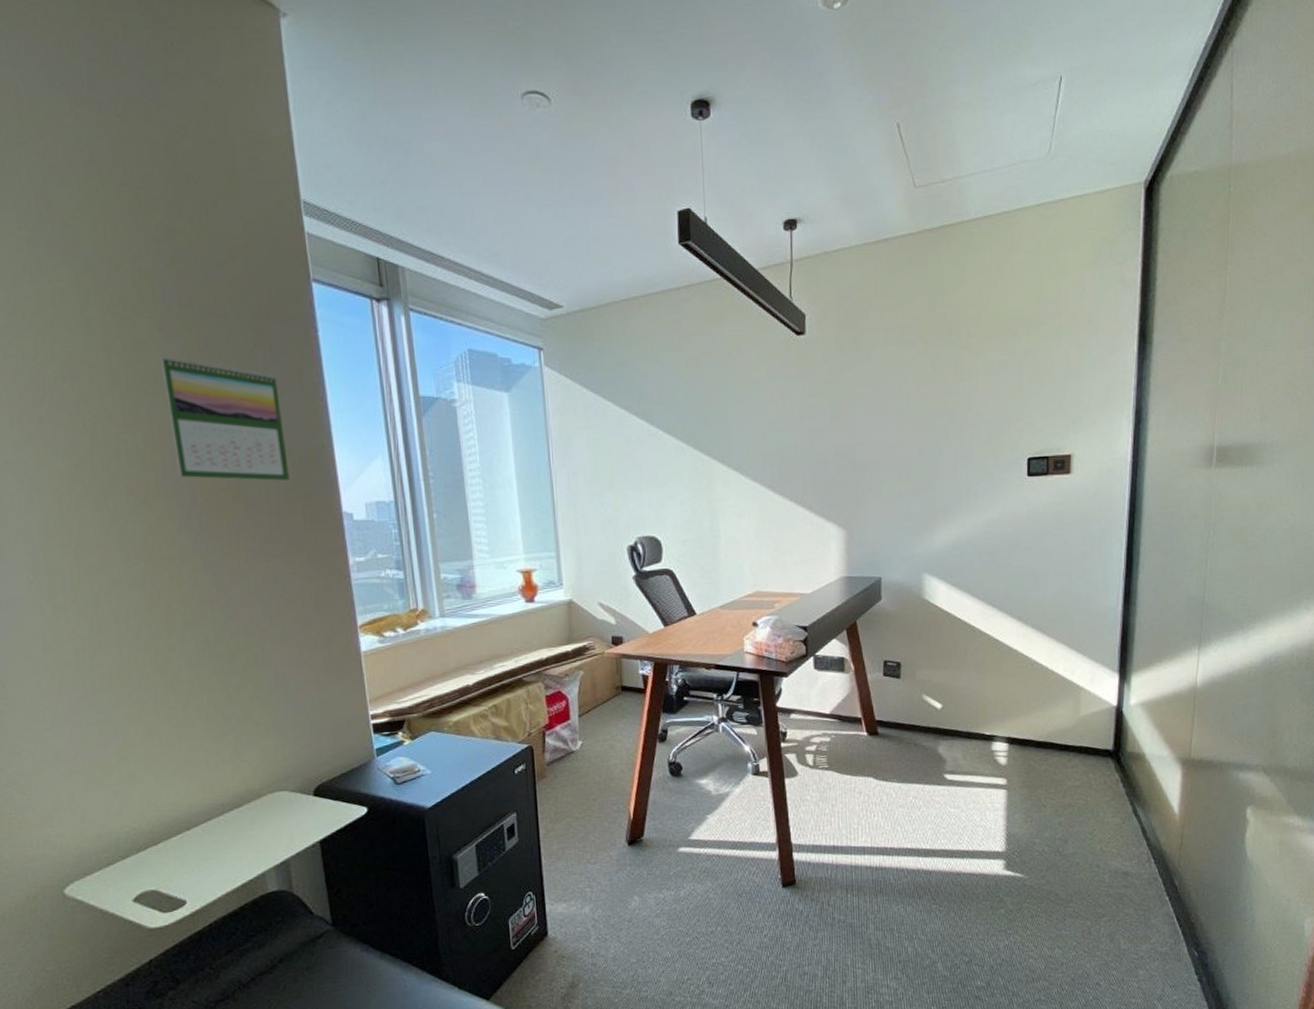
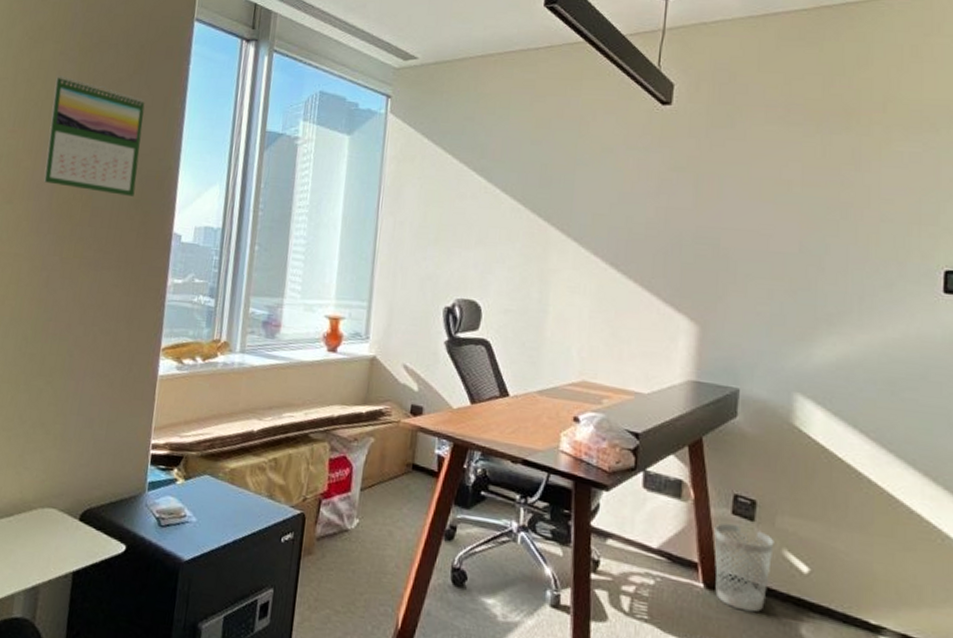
wastebasket: none [871,683,916,746] -> present [714,523,774,613]

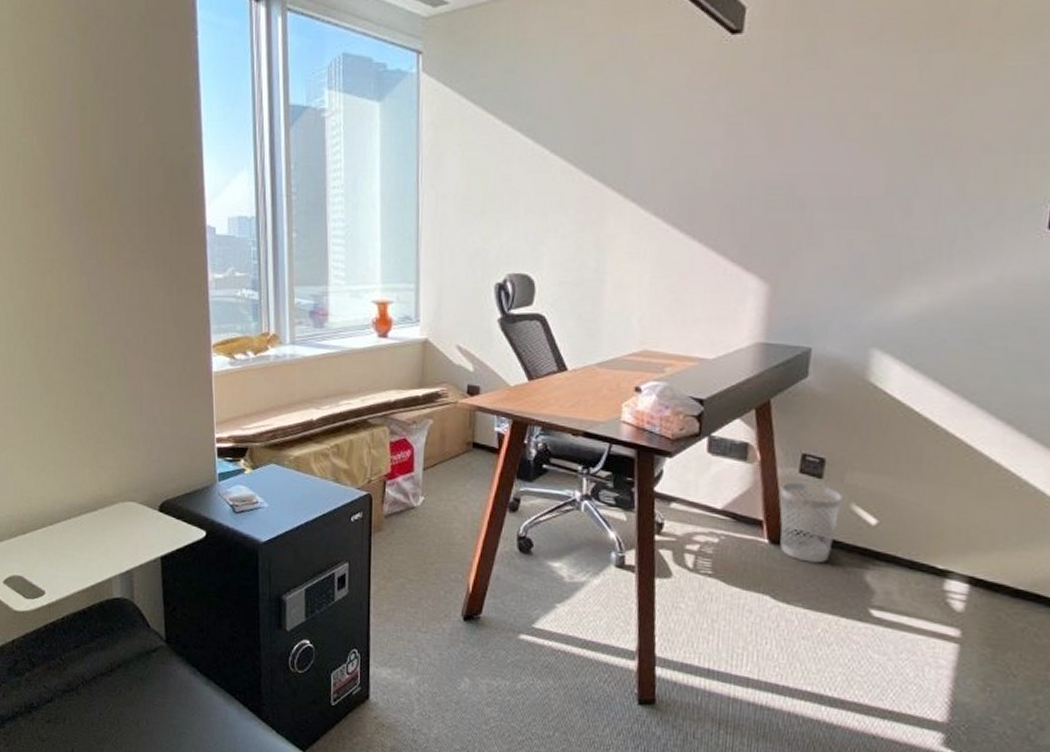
calendar: present [43,75,145,198] -> none [58,60,161,191]

